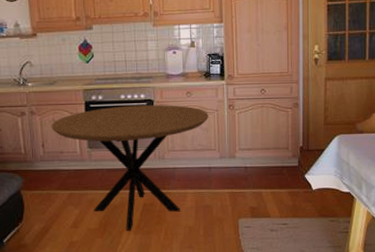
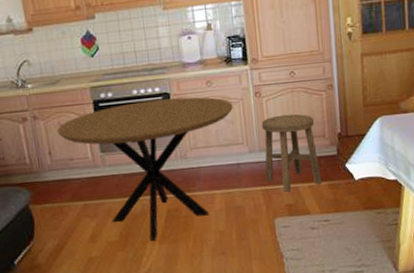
stool: none [233,126,283,196] -> present [261,114,322,192]

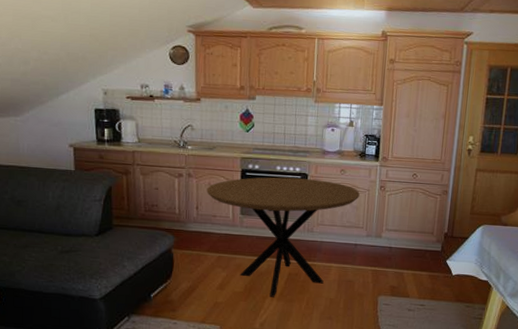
stool: present [261,114,322,192] -> none [377,209,427,275]

